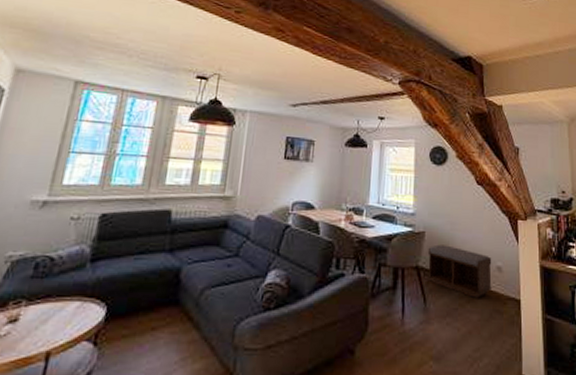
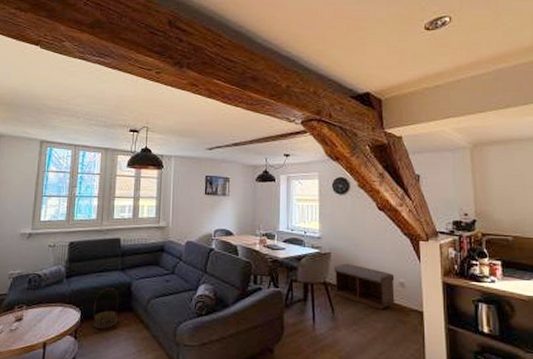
basket: none [121,275,163,330] -> present [92,288,119,329]

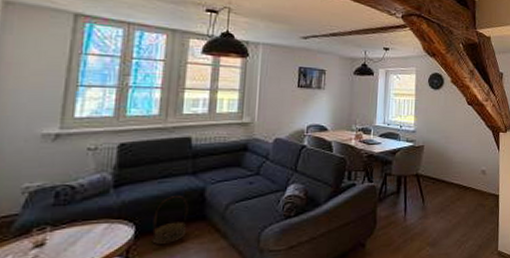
bench: present [334,263,395,310] -> none [426,155,478,197]

